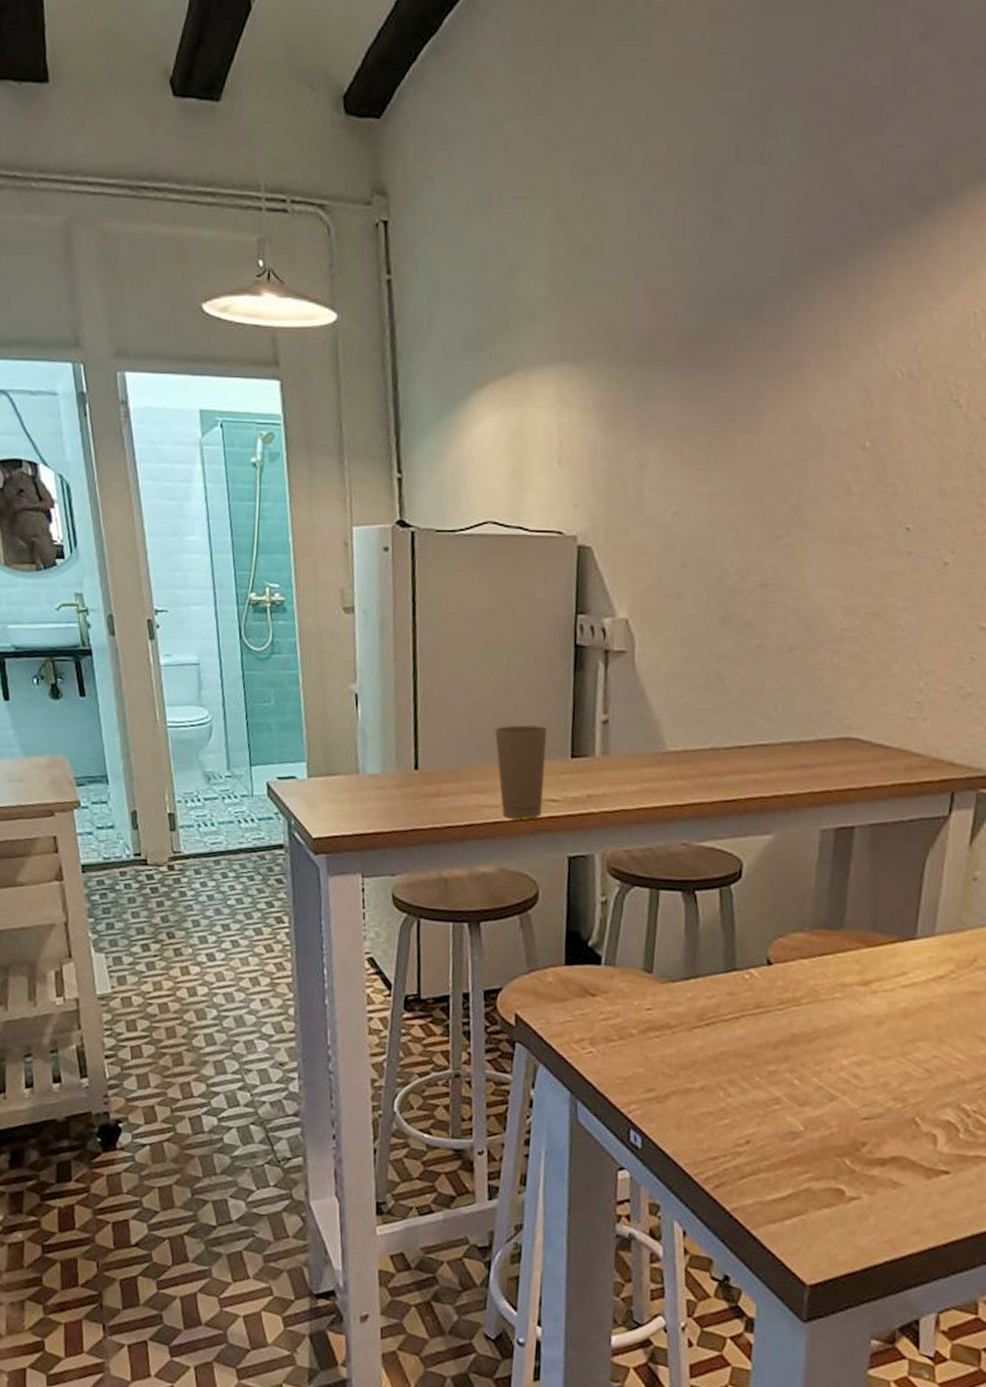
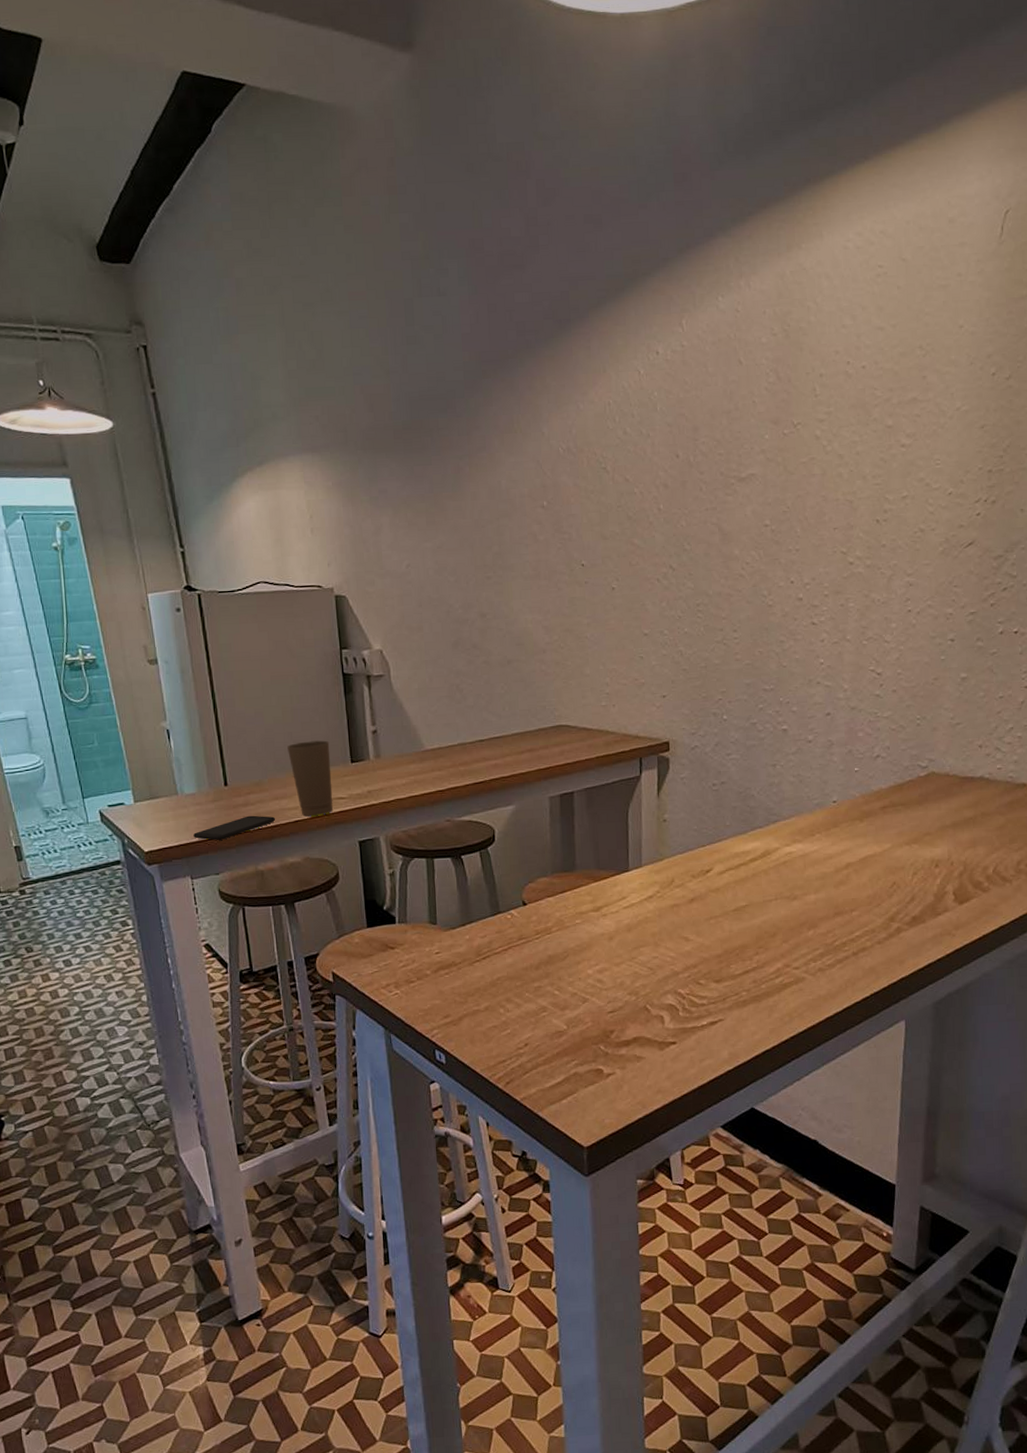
mobile phone: none [371,809,471,835] -> present [193,815,276,840]

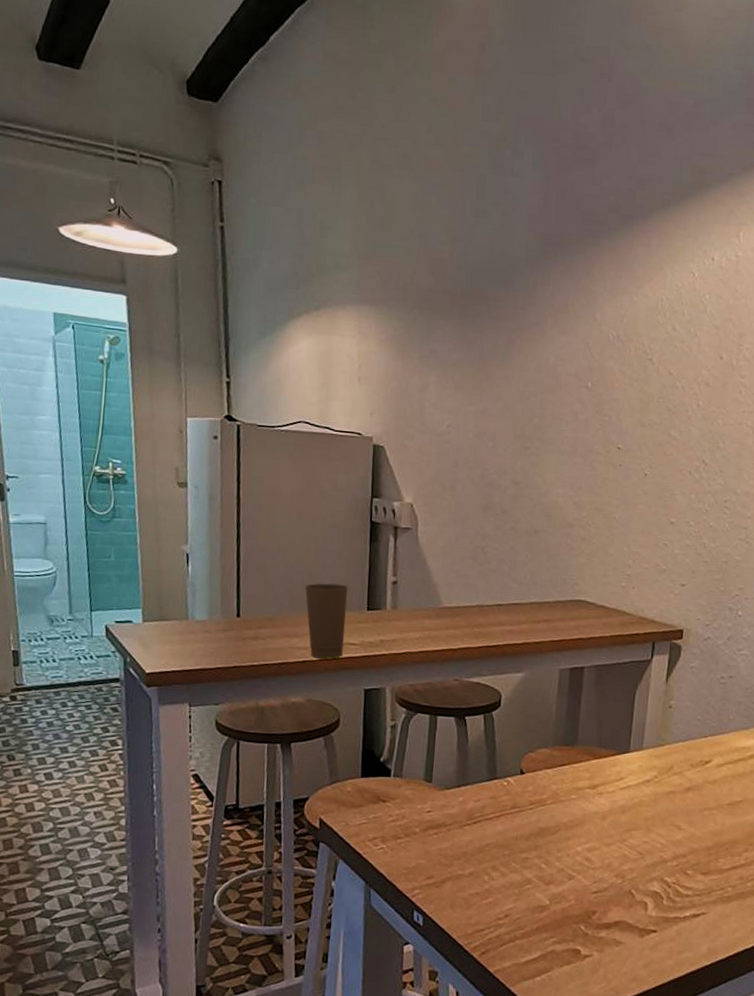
mobile phone: present [193,815,276,840] -> none [198,649,284,671]

